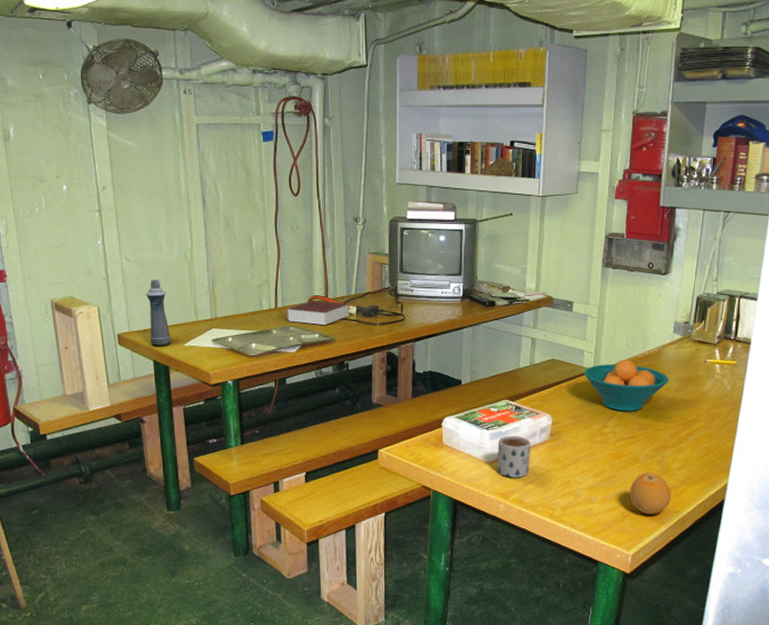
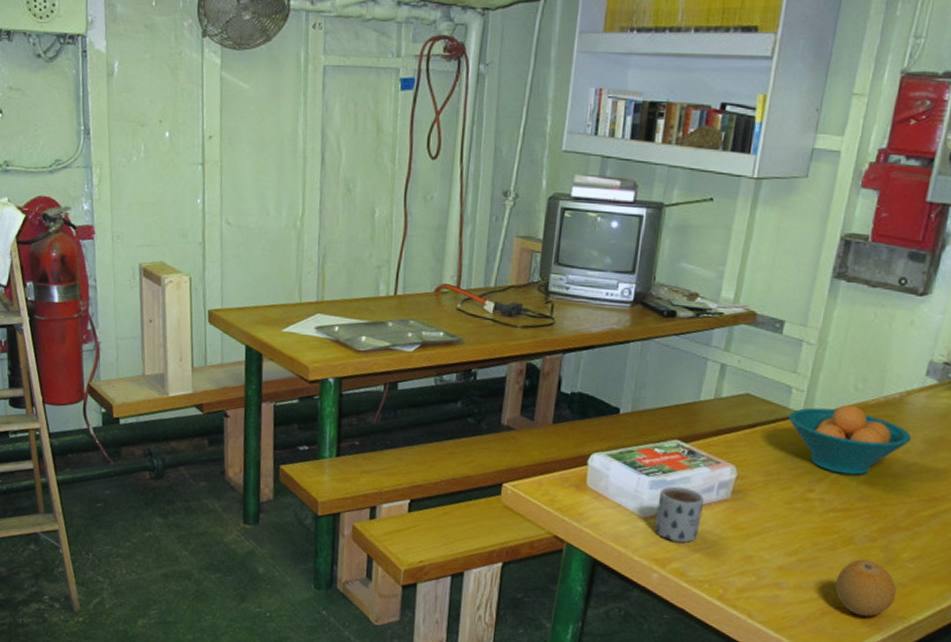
bottle: present [145,280,170,346] -> none [244,249,268,329]
book: present [286,300,350,325] -> none [406,289,487,322]

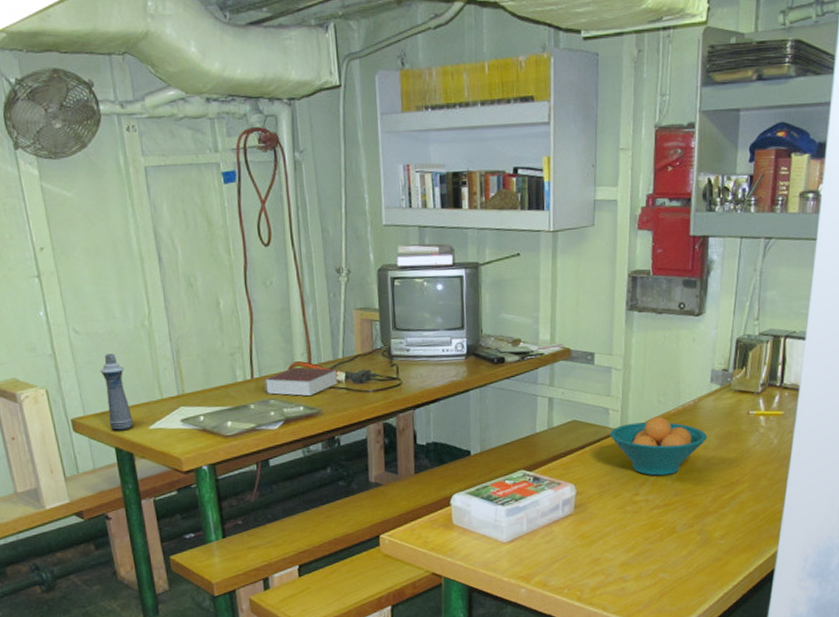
bottle: none [244,249,268,329] -> present [100,353,133,431]
book: none [406,289,487,322] -> present [264,367,338,396]
mug: present [655,486,704,543] -> none [515,510,553,559]
fruit: present [835,559,897,617] -> none [667,543,715,591]

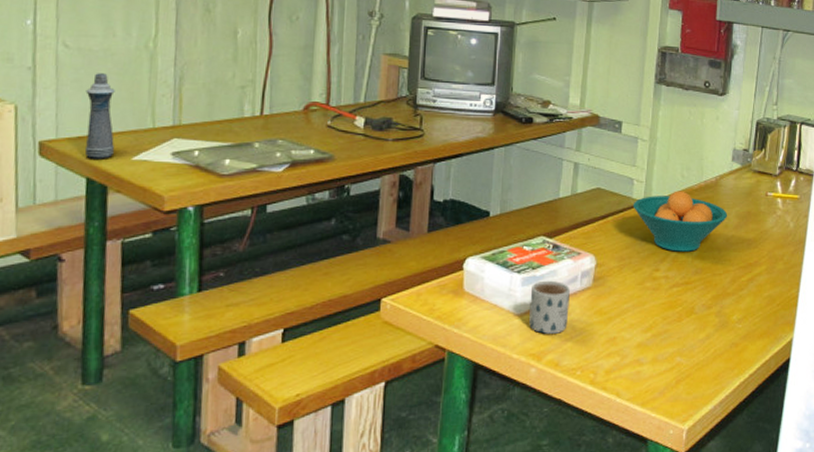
book: present [264,367,338,396] -> none [274,107,357,138]
mug: none [515,510,553,559] -> present [529,280,570,334]

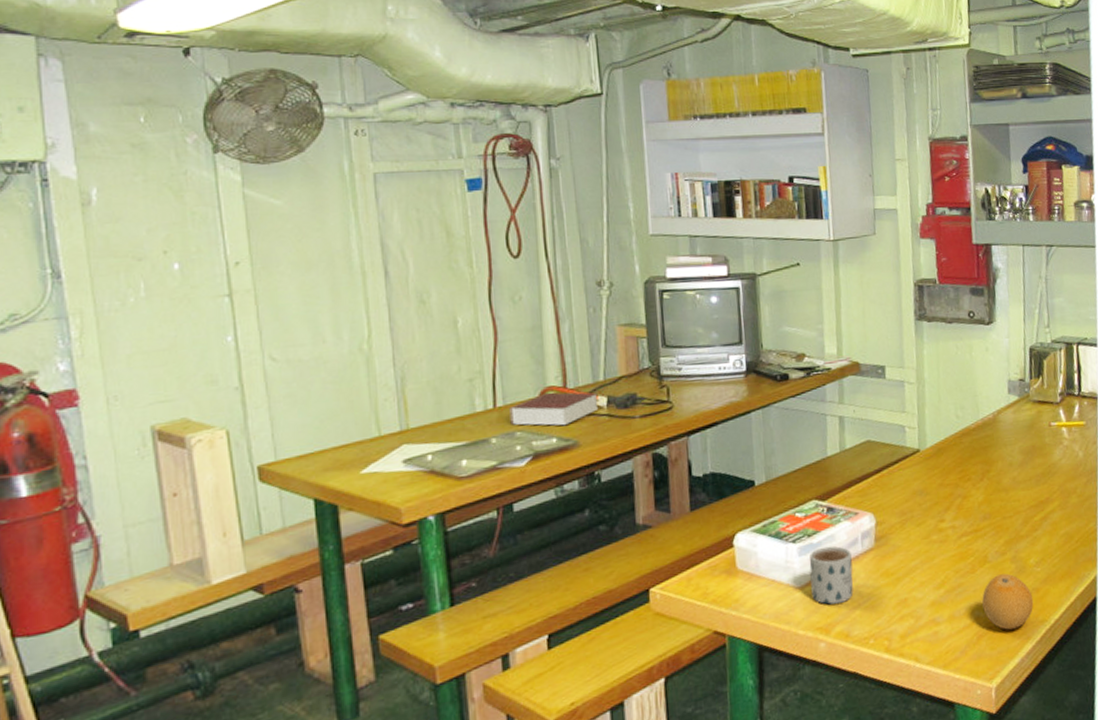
bottle: present [84,73,115,159] -> none [301,384,340,478]
book: none [274,107,357,138] -> present [509,392,599,426]
fruit bowl: present [632,191,728,252] -> none [907,432,1011,499]
fruit: none [685,326,732,378] -> present [982,573,1034,630]

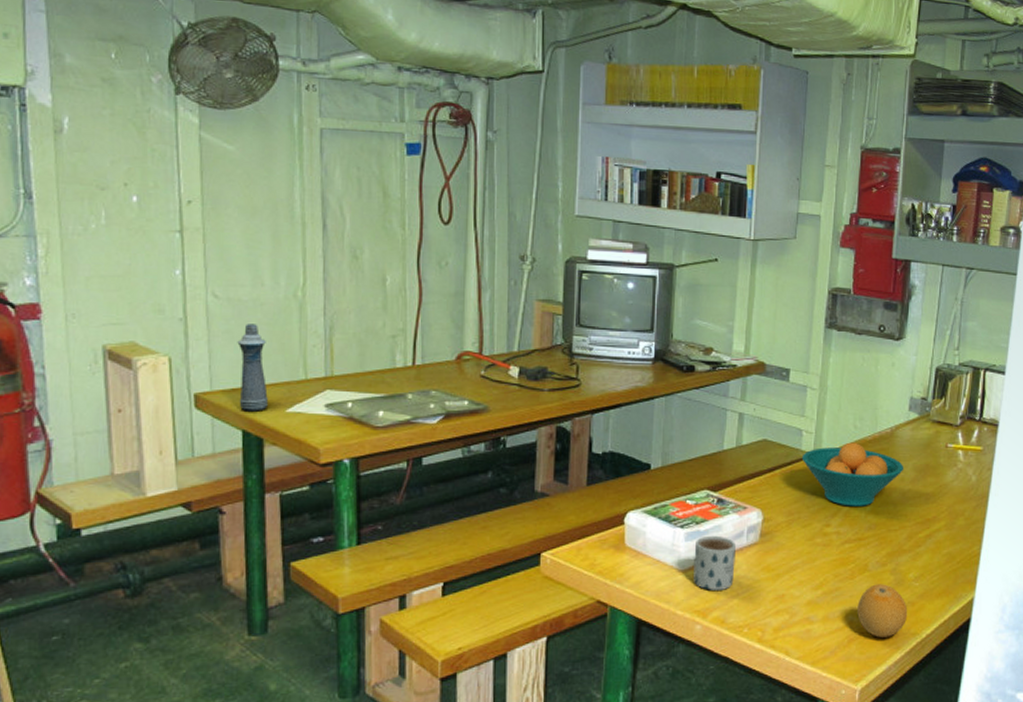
bottle: none [301,384,340,478] -> present [237,324,268,411]
book: present [509,392,599,426] -> none [427,357,511,389]
fruit bowl: none [907,432,1011,499] -> present [801,442,904,506]

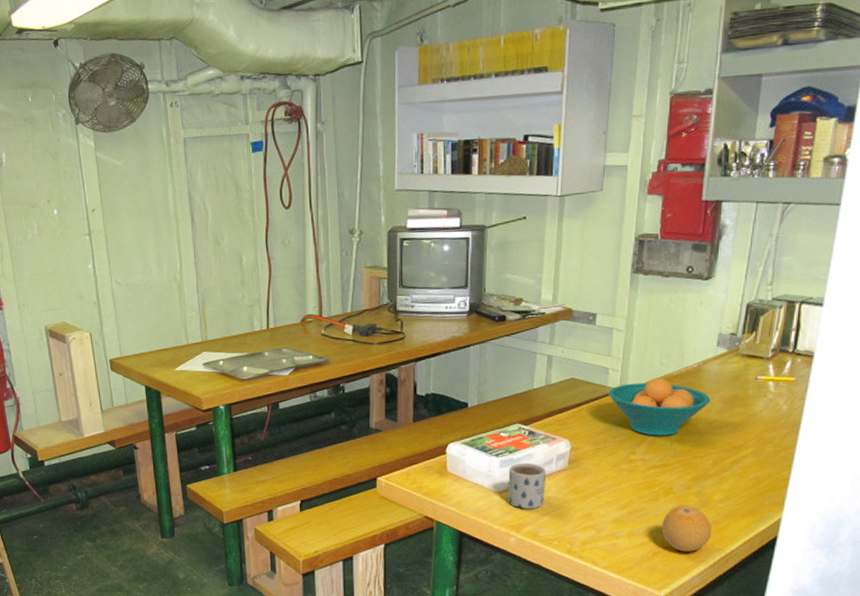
bottle: present [237,324,268,411] -> none [136,303,161,371]

